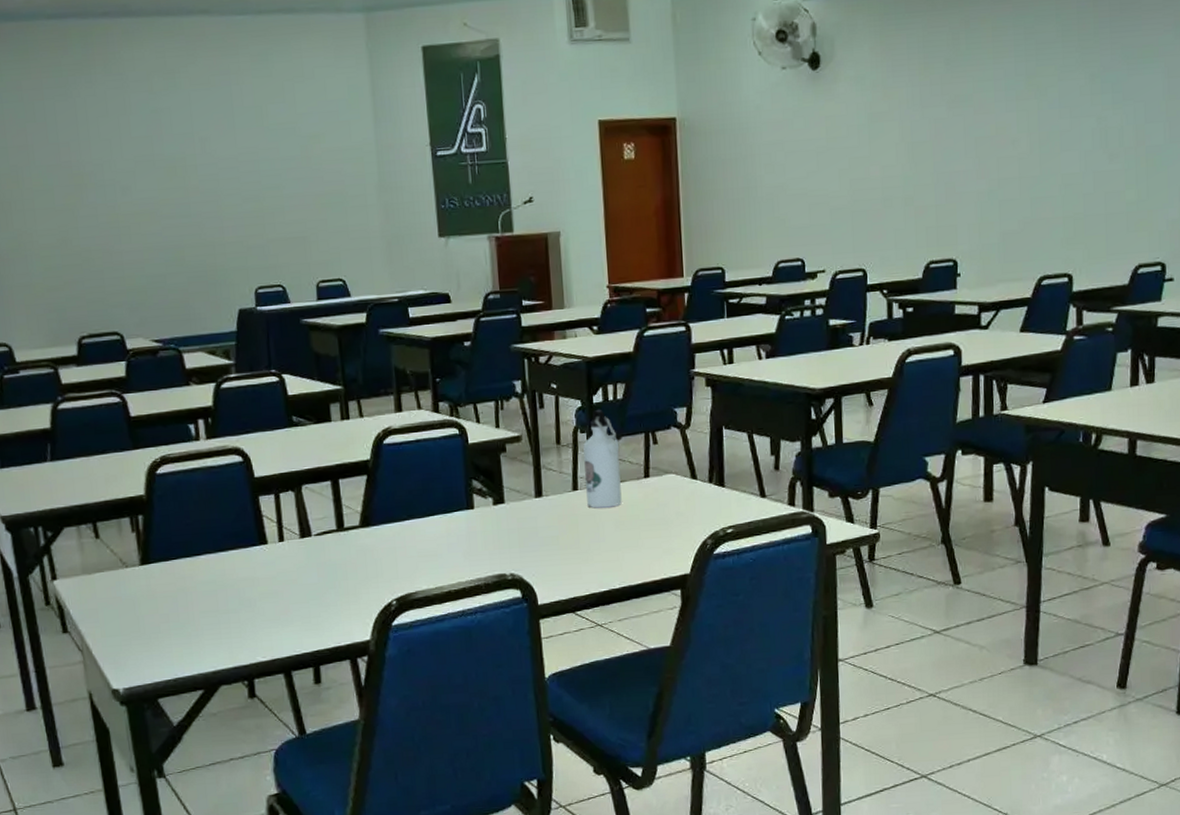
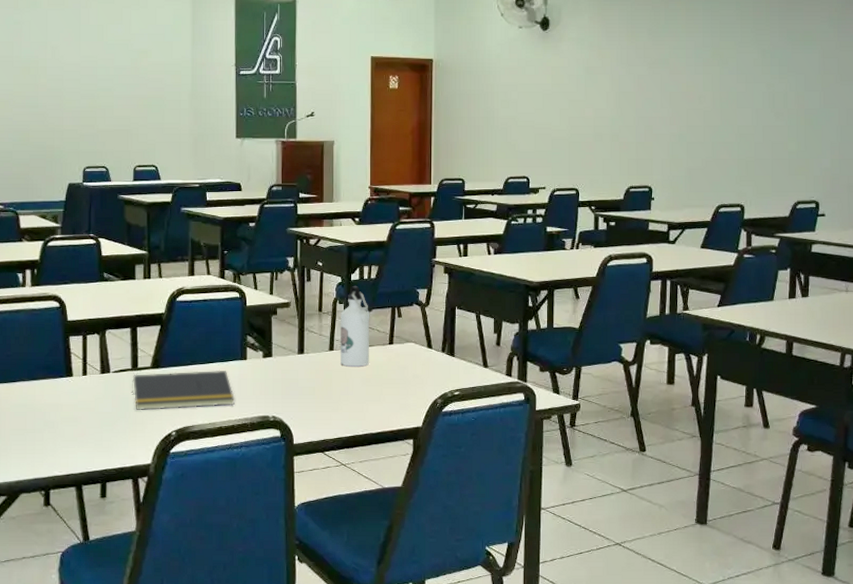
notepad: none [338,523,464,578] -> present [131,370,235,410]

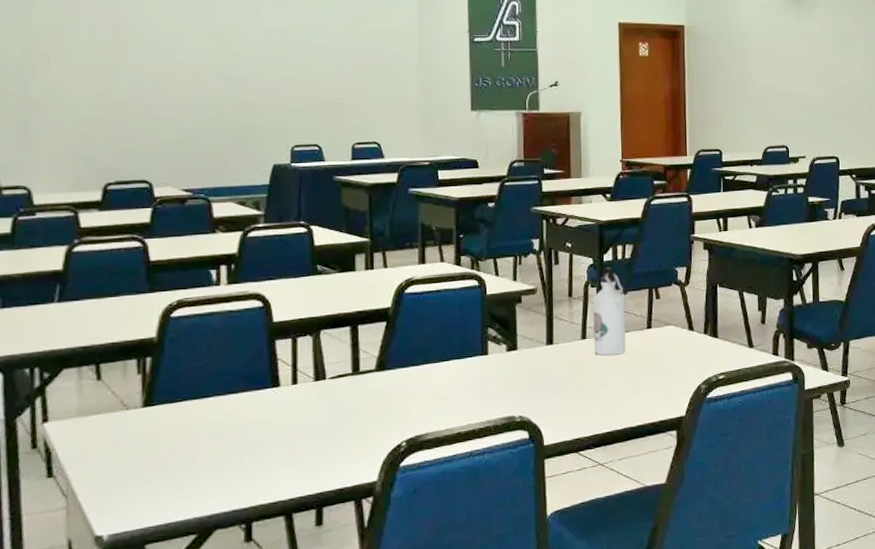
notepad: present [131,370,235,410] -> none [351,368,475,420]

